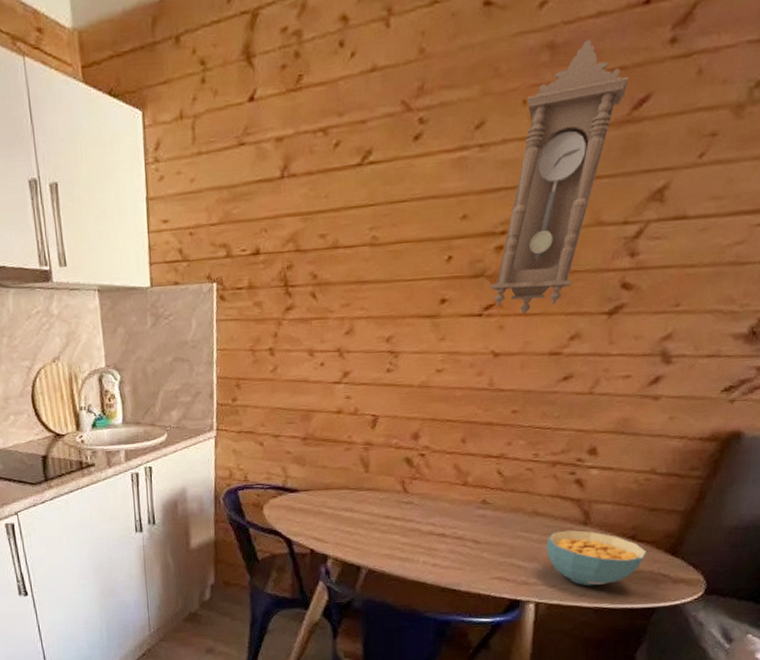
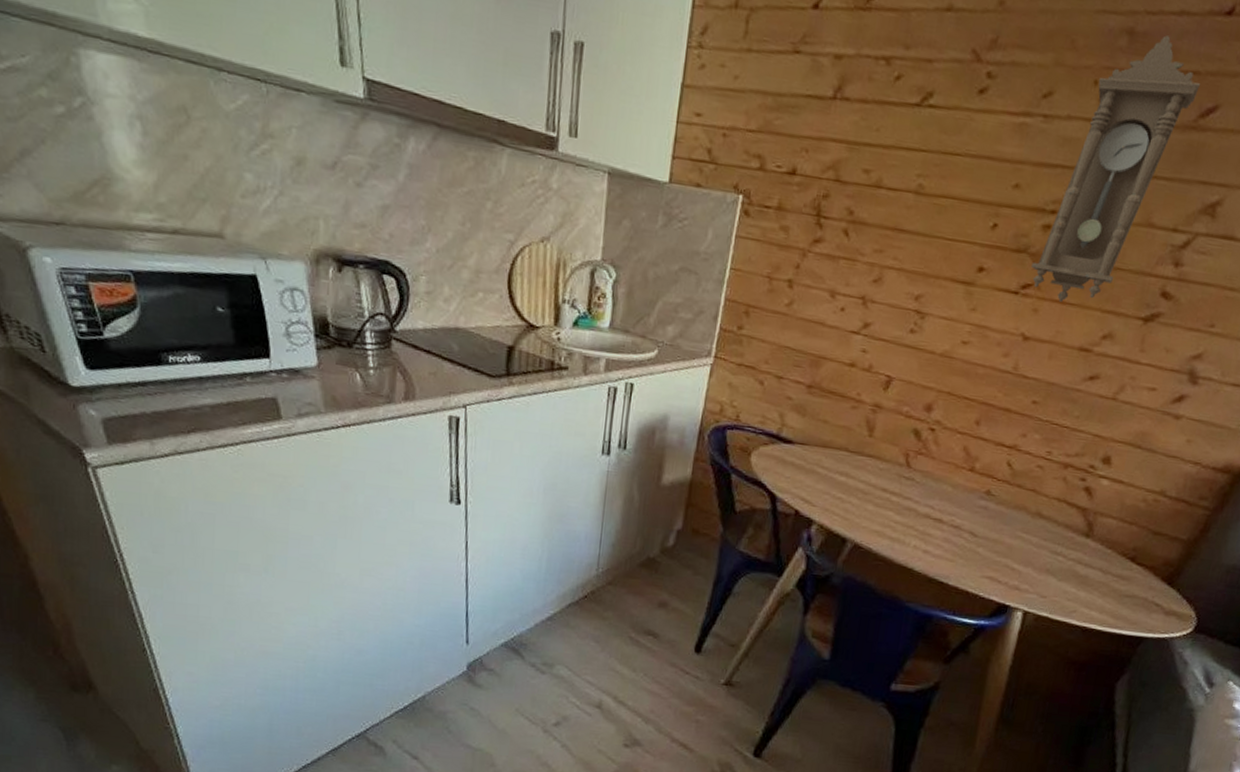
cereal bowl: present [546,530,647,586] -> none [1043,538,1145,604]

